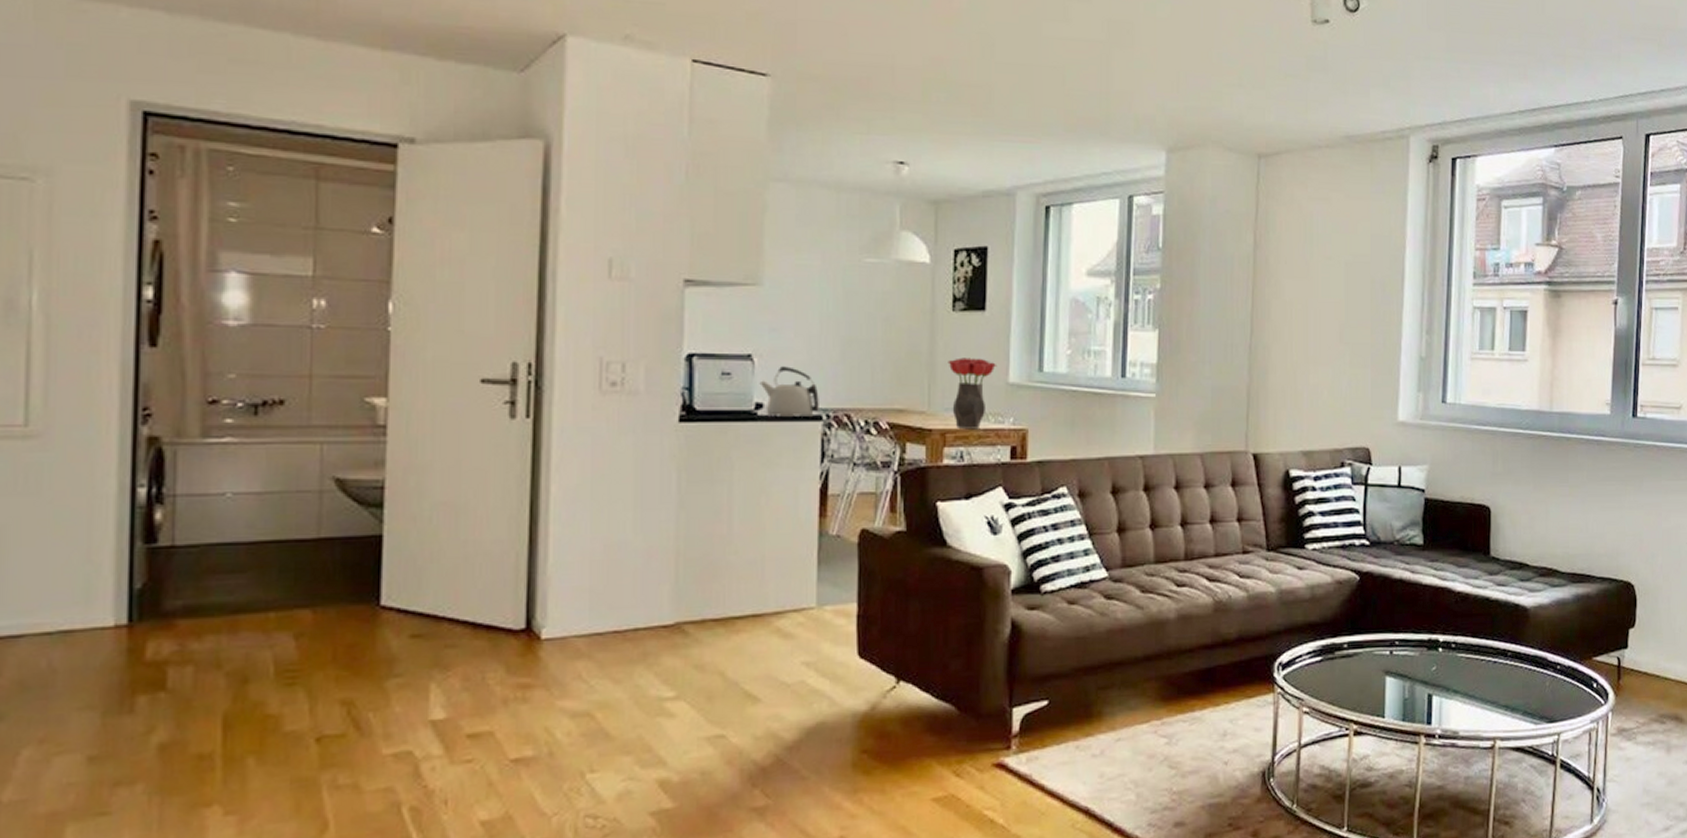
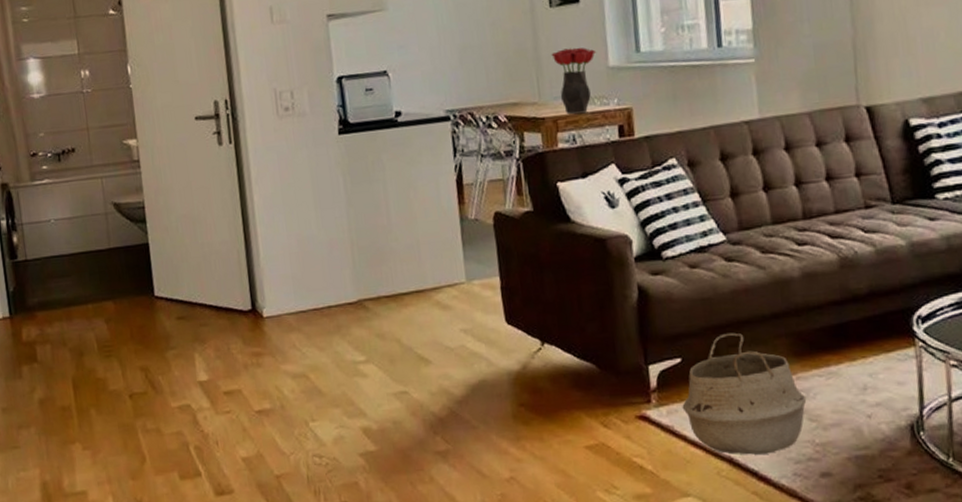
kettle: present [759,366,819,418] -> none [396,77,447,122]
woven basket: none [1043,674,1169,805] -> present [682,332,807,455]

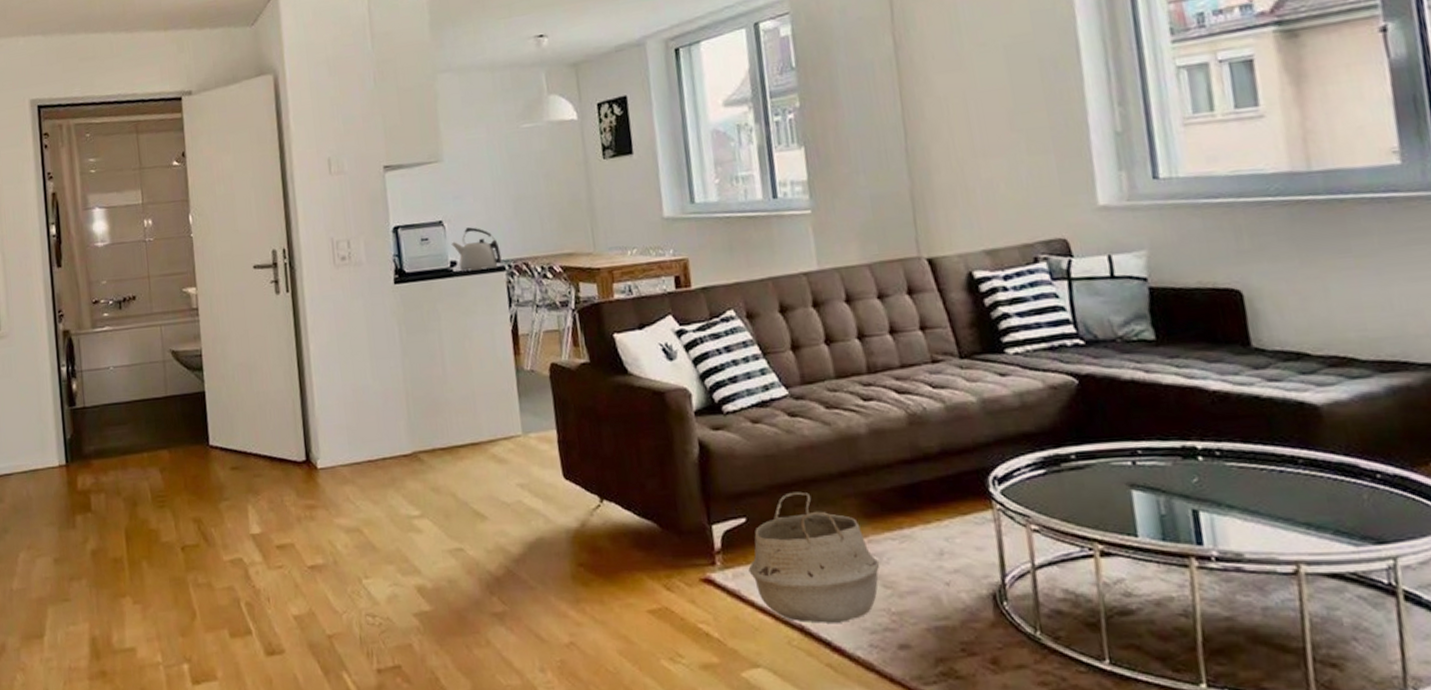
kettle: none [396,77,447,122] -> present [451,227,502,272]
bouquet: present [551,47,597,115] -> none [605,198,651,265]

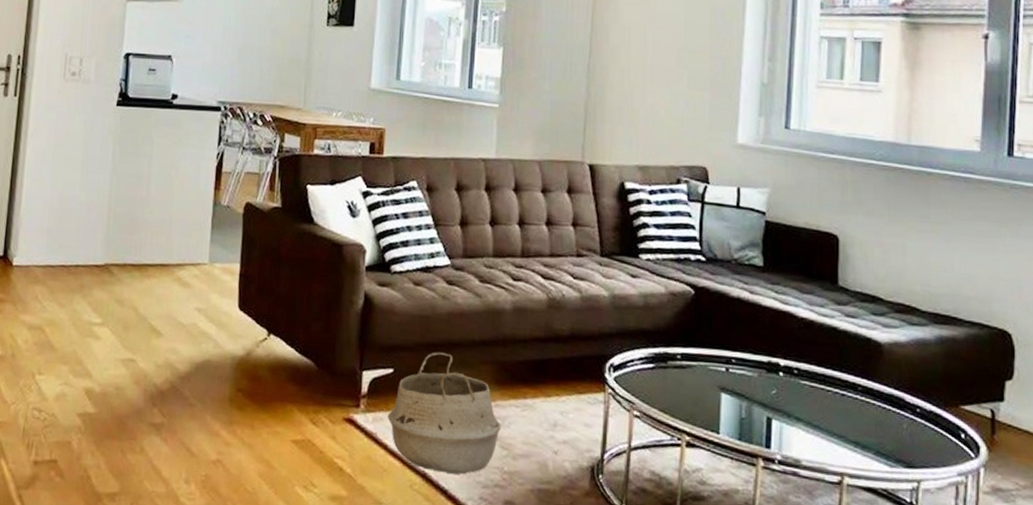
kettle: present [451,227,502,272] -> none [176,66,220,109]

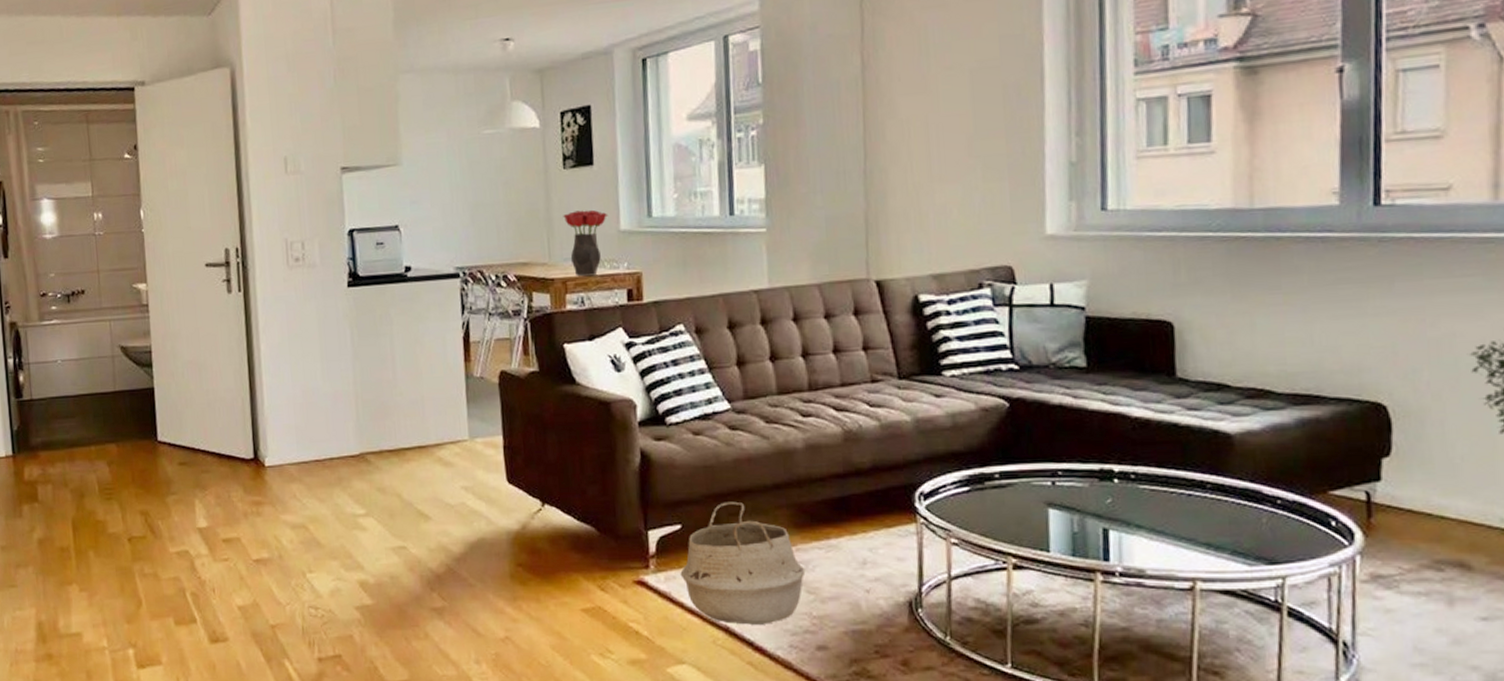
bouquet: none [321,65,362,126] -> present [563,209,609,277]

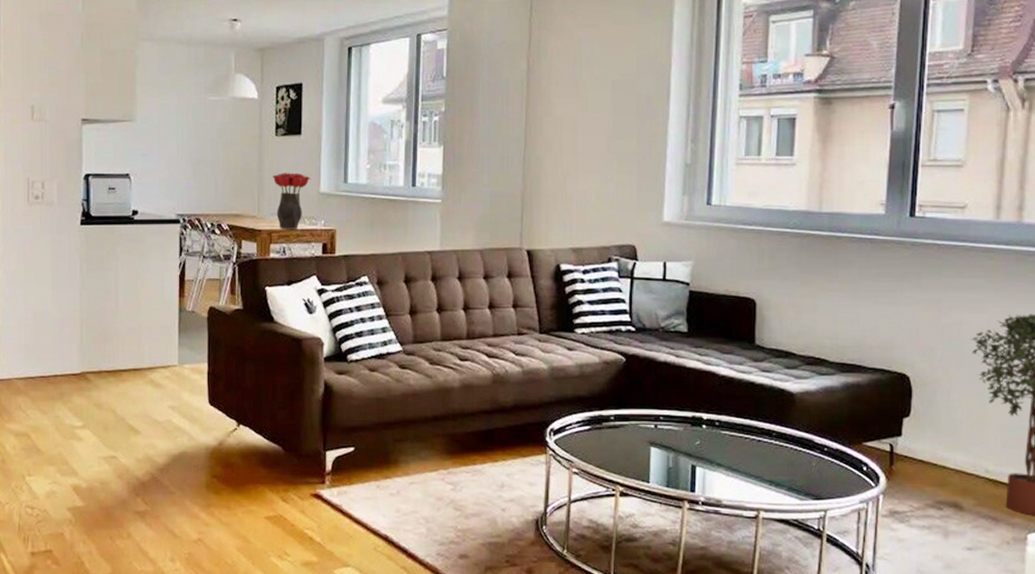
woven basket: present [680,501,806,625] -> none [351,429,454,535]

